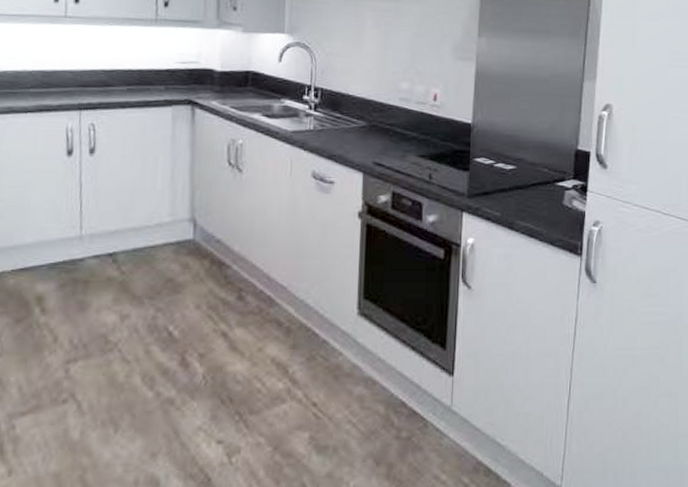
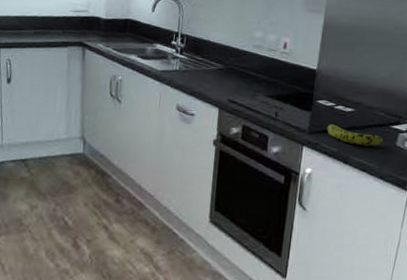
fruit: none [488,185,550,208] -> present [327,124,384,146]

